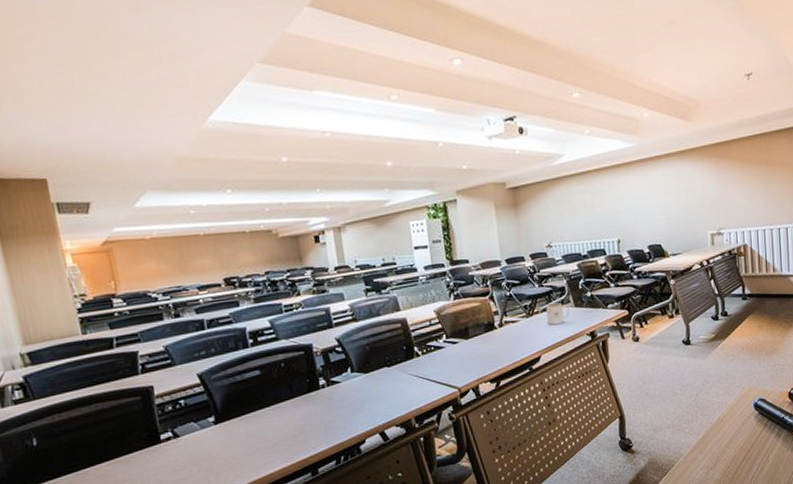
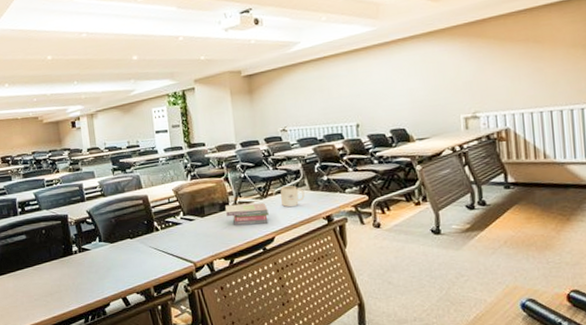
books: none [491,321,535,347] -> present [225,203,269,226]

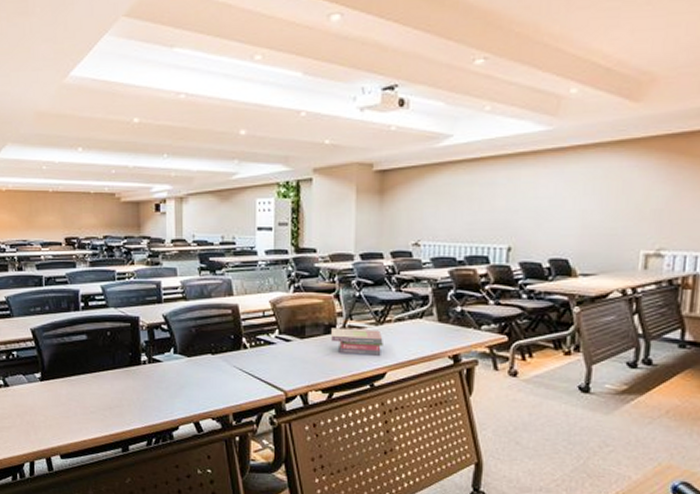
mug: present [280,185,305,208] -> none [401,312,431,340]

